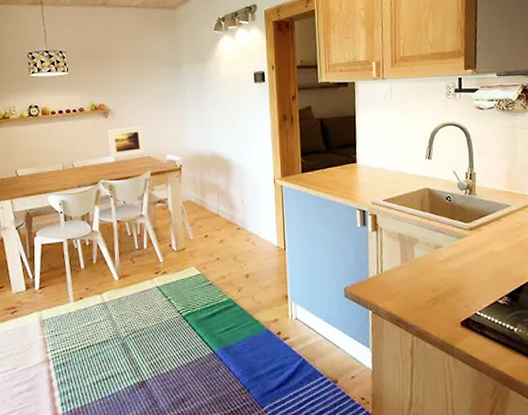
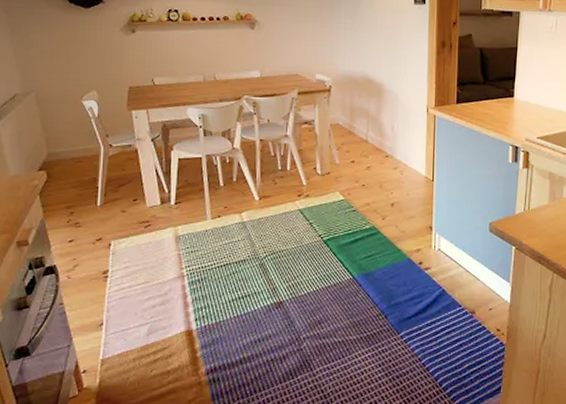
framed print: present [107,126,146,159] -> none [253,41,294,74]

